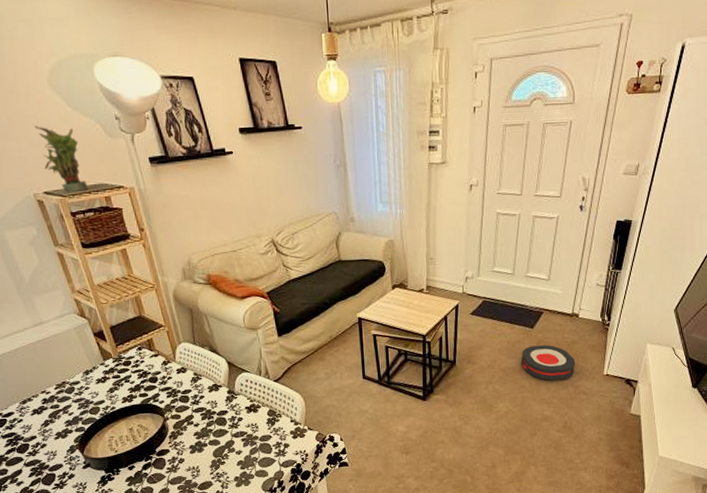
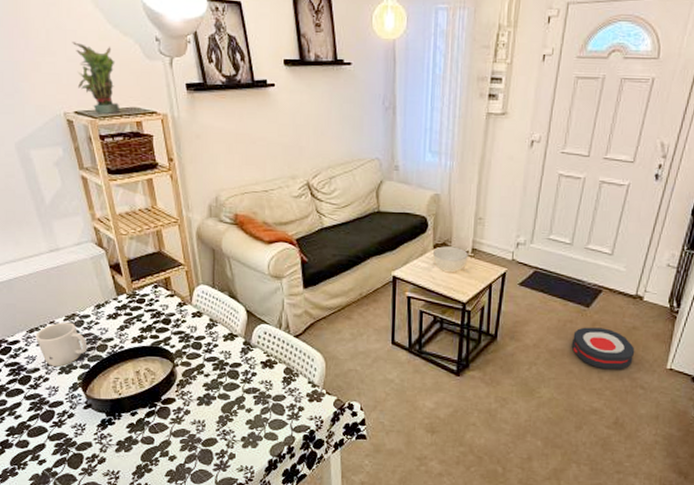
mug: none [29,390,81,433] -> present [36,322,88,367]
bowl: none [391,285,425,310] -> present [432,246,469,273]

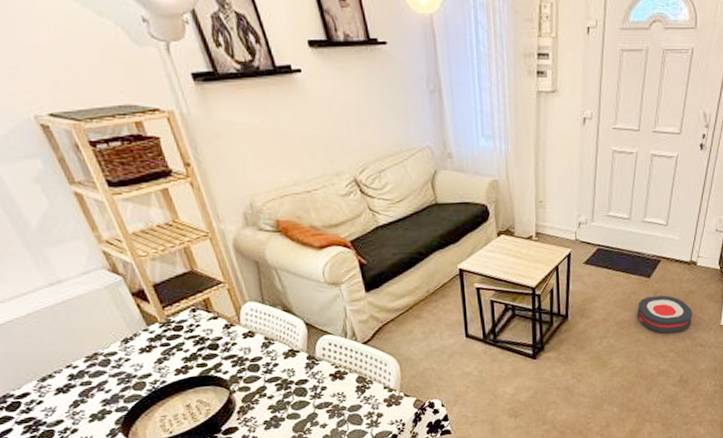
mug: present [36,322,88,367] -> none [50,363,121,415]
potted plant: present [72,42,121,114] -> none [27,26,112,115]
bowl: present [432,246,469,273] -> none [496,232,534,260]

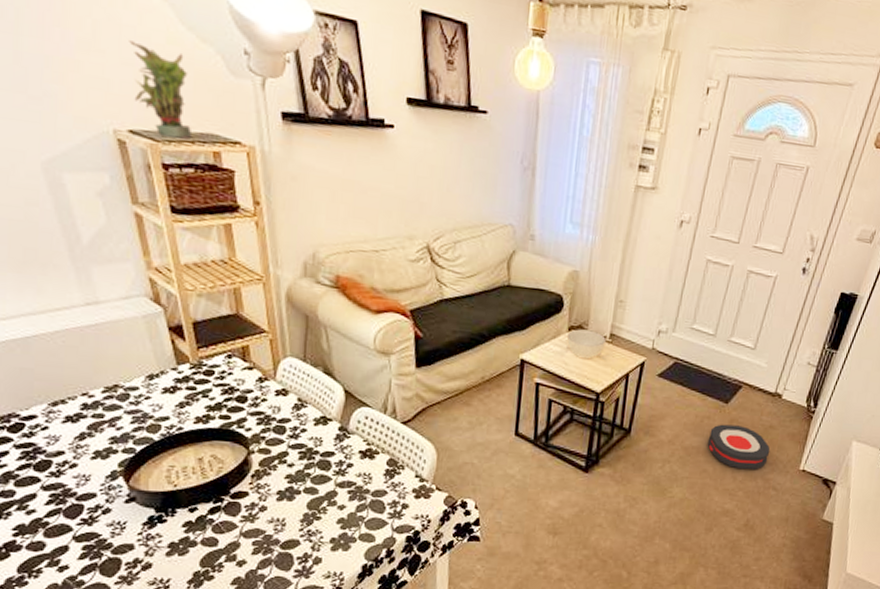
potted plant: none [27,26,112,115] -> present [129,40,193,139]
bowl: none [496,232,534,260] -> present [566,329,607,360]

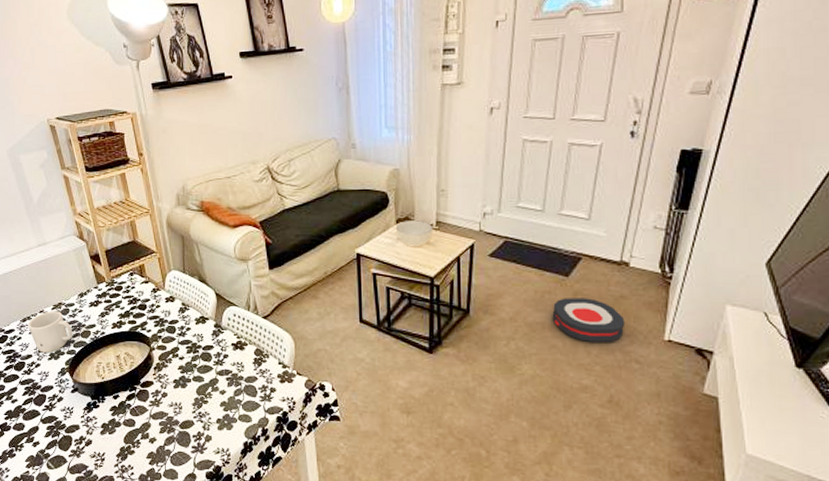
mug: none [60,394,134,450] -> present [28,311,73,353]
potted plant: present [129,40,193,139] -> none [52,56,95,118]

